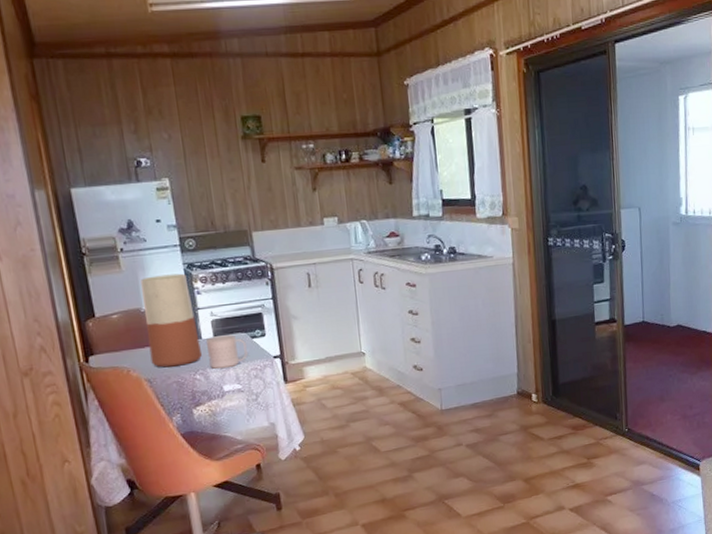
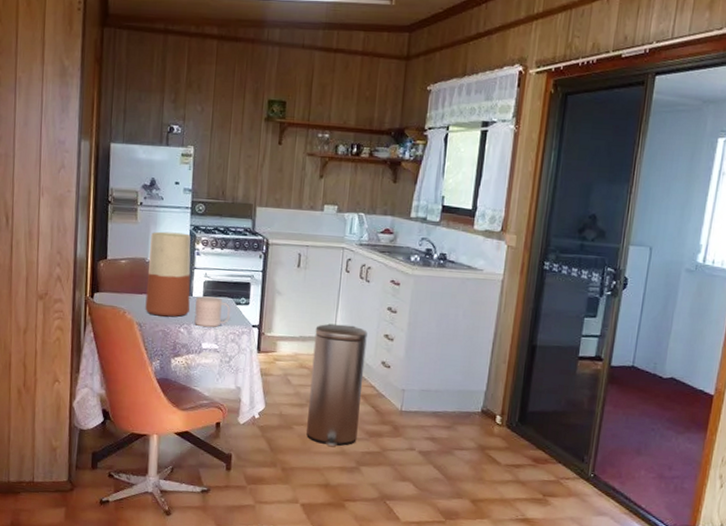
pedal bin: none [340,335,404,461] -> present [306,323,367,446]

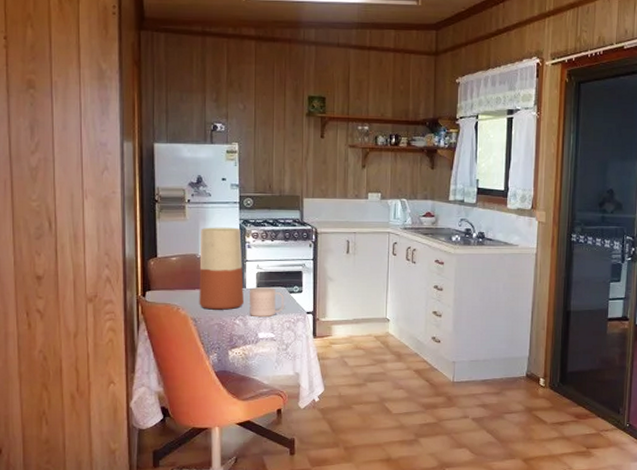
pedal bin: present [306,323,367,446] -> none [366,305,417,421]

